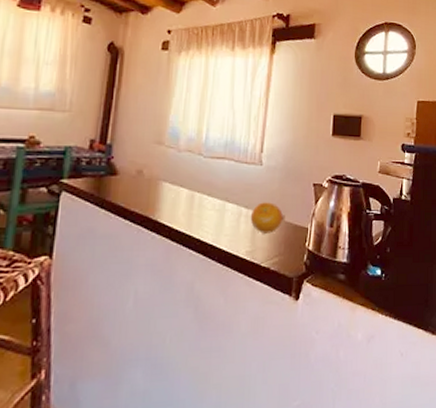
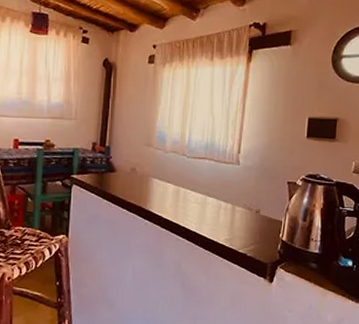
fruit: present [250,202,283,234] -> none [228,197,258,225]

